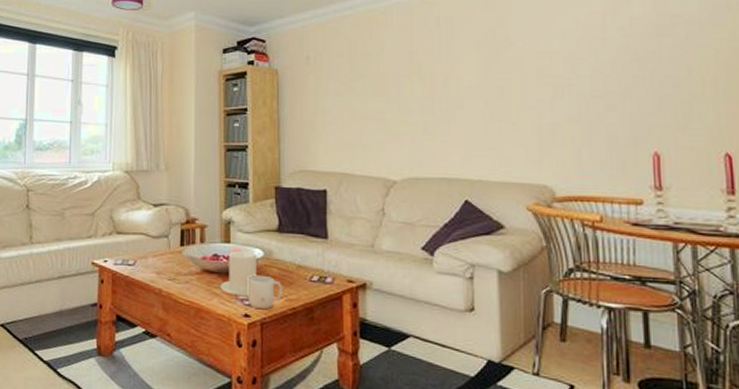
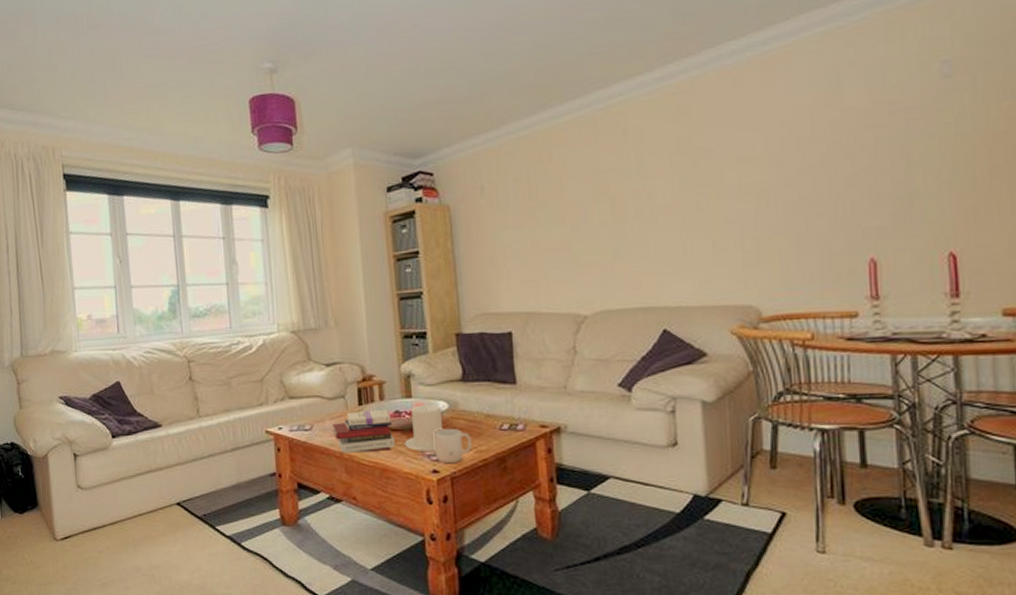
books: none [154,251,212,292] -> present [332,409,396,453]

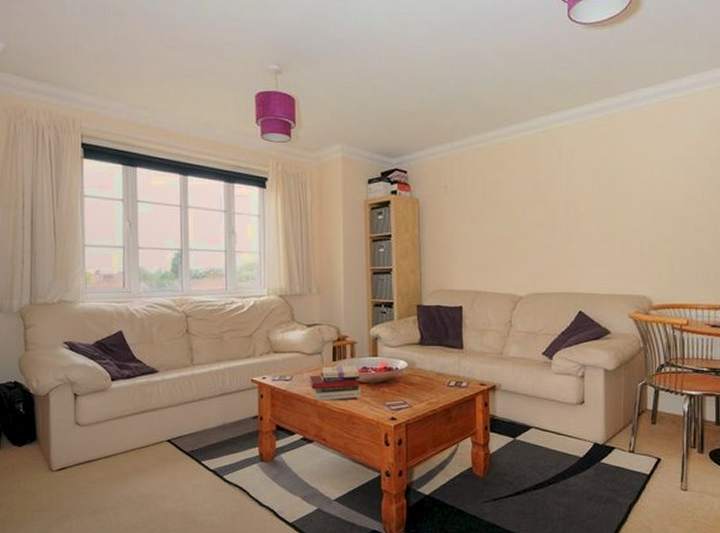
candle: present [405,404,444,453] -> none [369,362,402,403]
mug: present [433,428,472,464] -> none [393,383,424,413]

